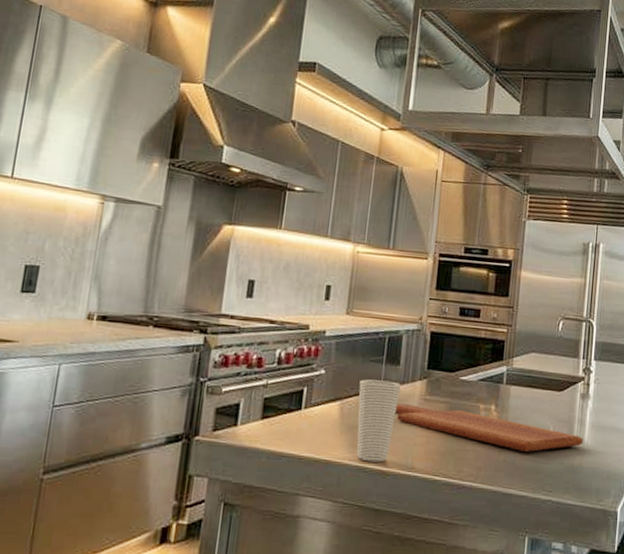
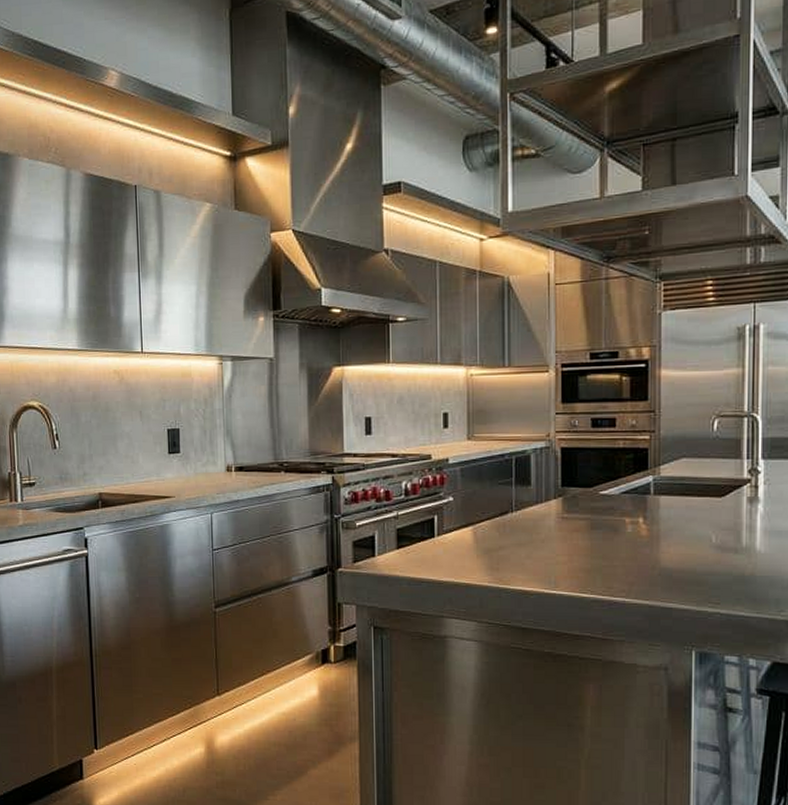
cup: present [357,379,401,462] -> none [490,502,534,583]
cutting board: present [395,404,583,453] -> none [531,524,754,565]

